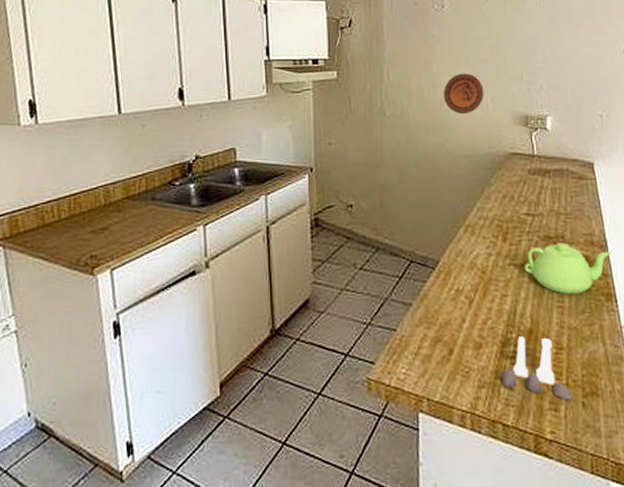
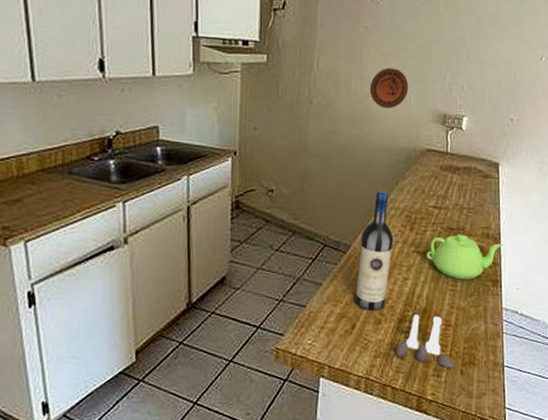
wine bottle: none [448,200,486,333] -> present [355,191,394,310]

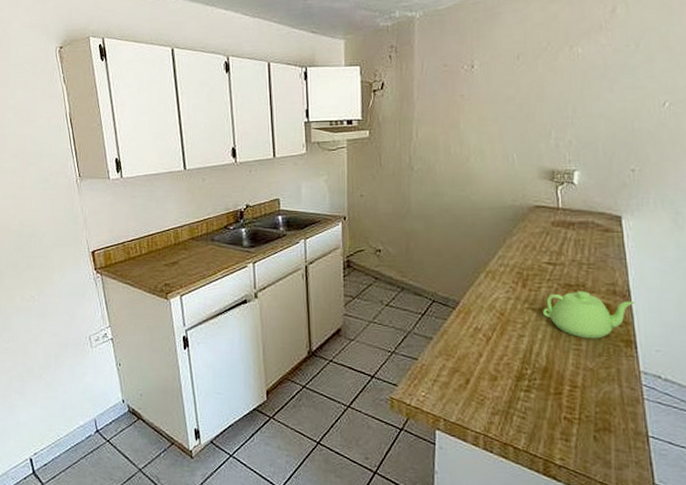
wine bottle: present [355,191,394,310] -> none [467,249,505,367]
decorative plate: present [369,67,409,109] -> none [469,130,511,170]
salt and pepper shaker set: present [395,315,454,369] -> none [515,373,585,434]

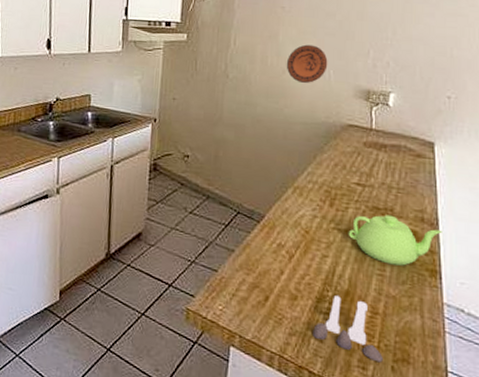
decorative plate: none [469,130,511,170] -> present [286,44,328,84]
salt and pepper shaker set: none [515,373,585,434] -> present [313,296,383,363]

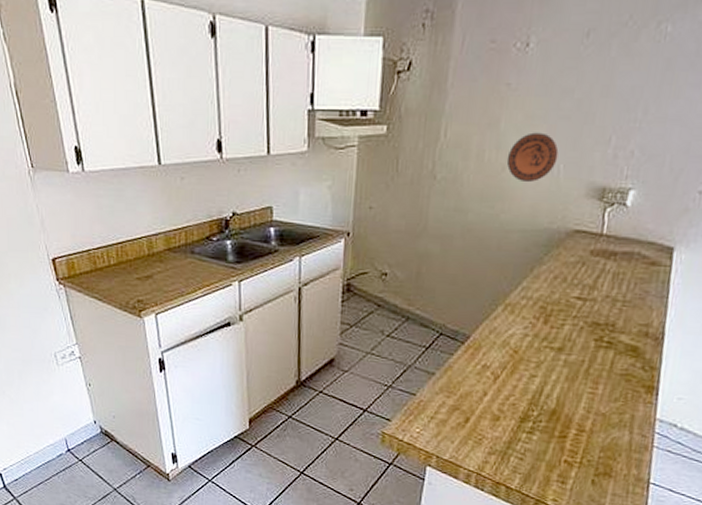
salt and pepper shaker set: present [313,296,383,363] -> none [513,415,584,477]
teapot: present [348,215,442,266] -> none [561,330,667,383]

